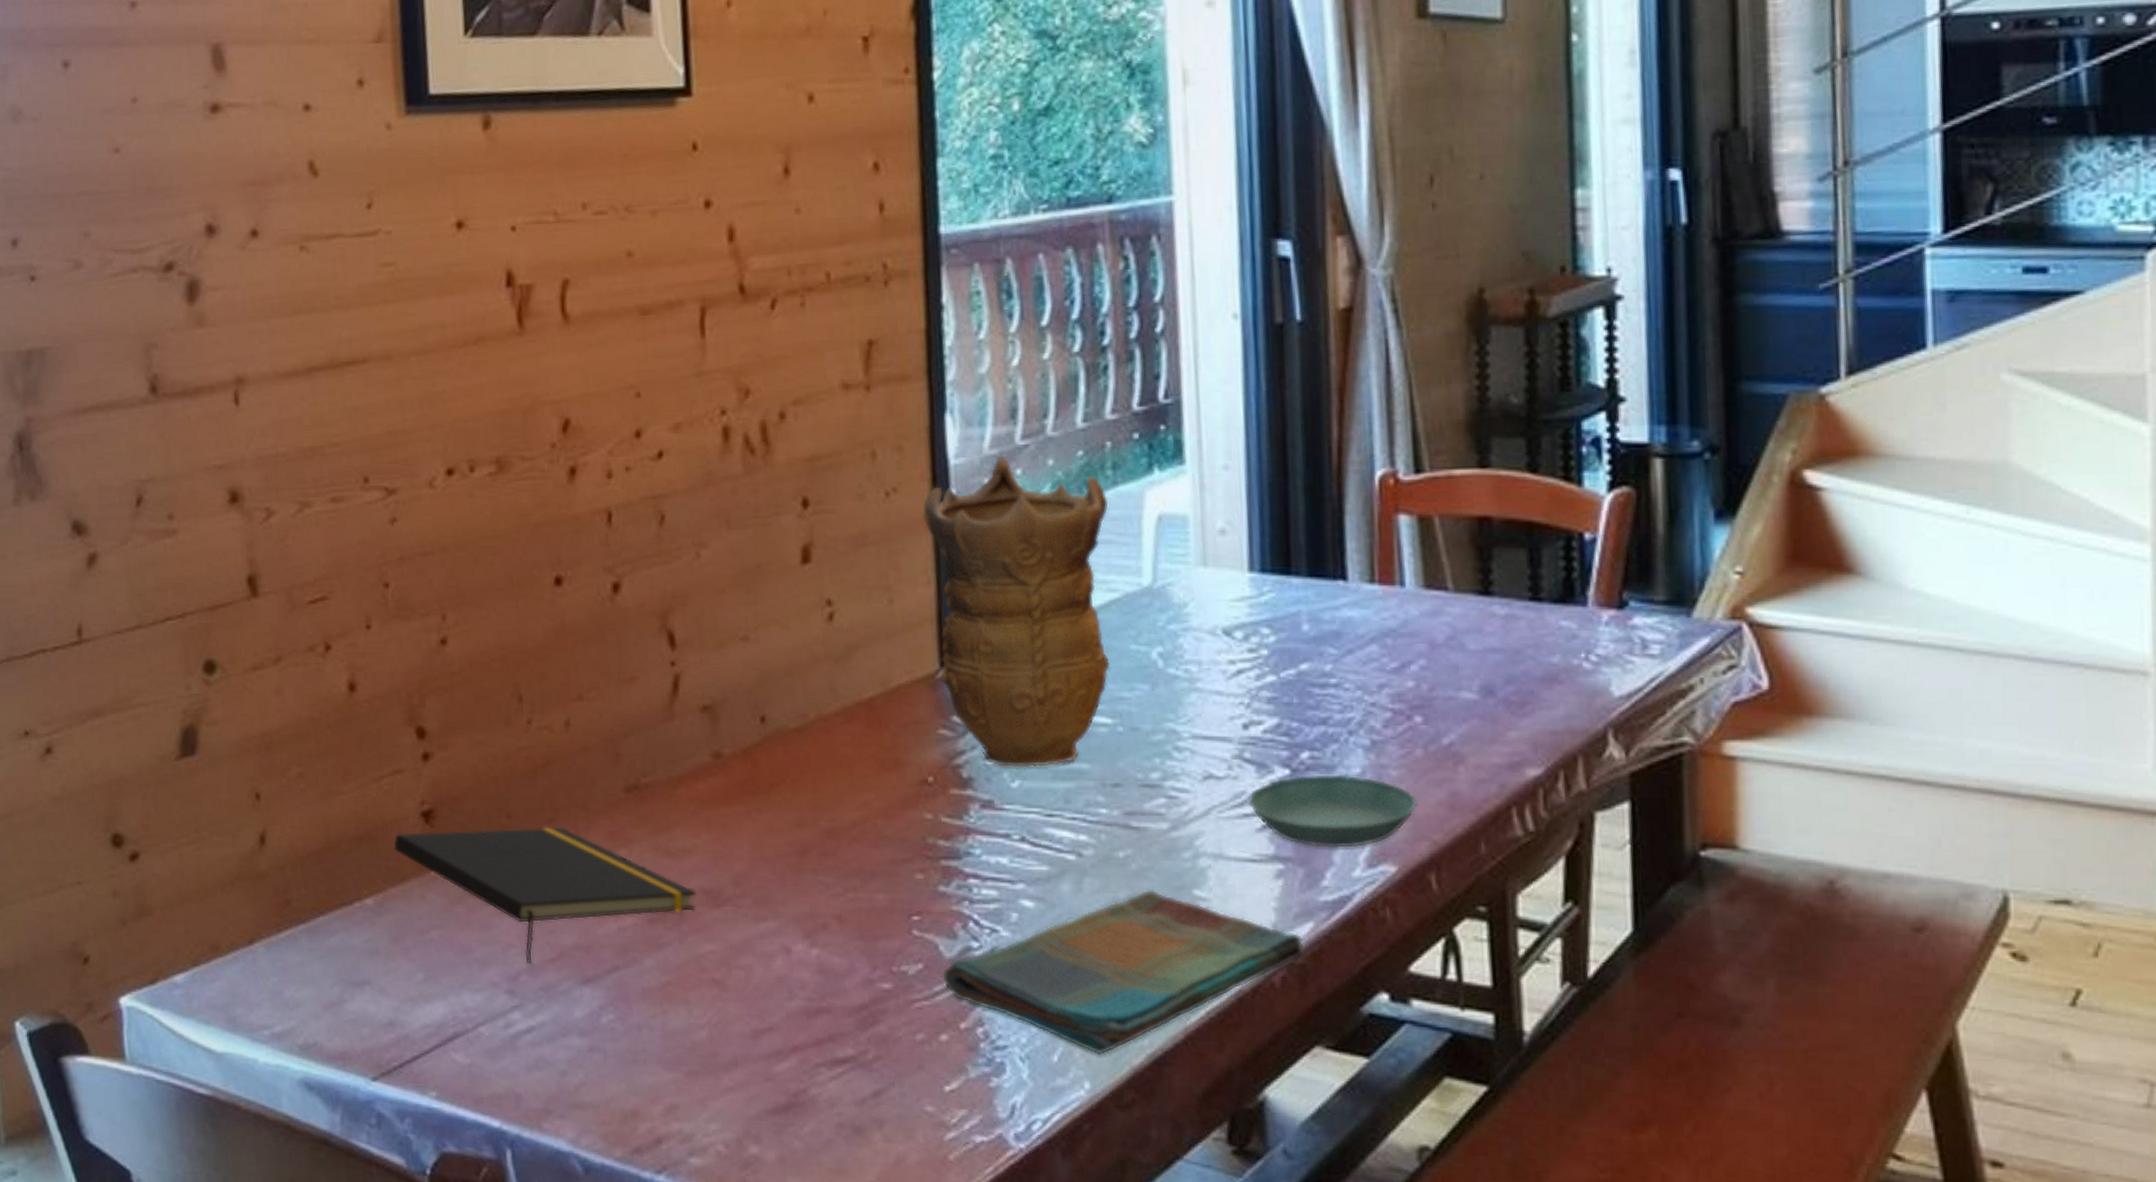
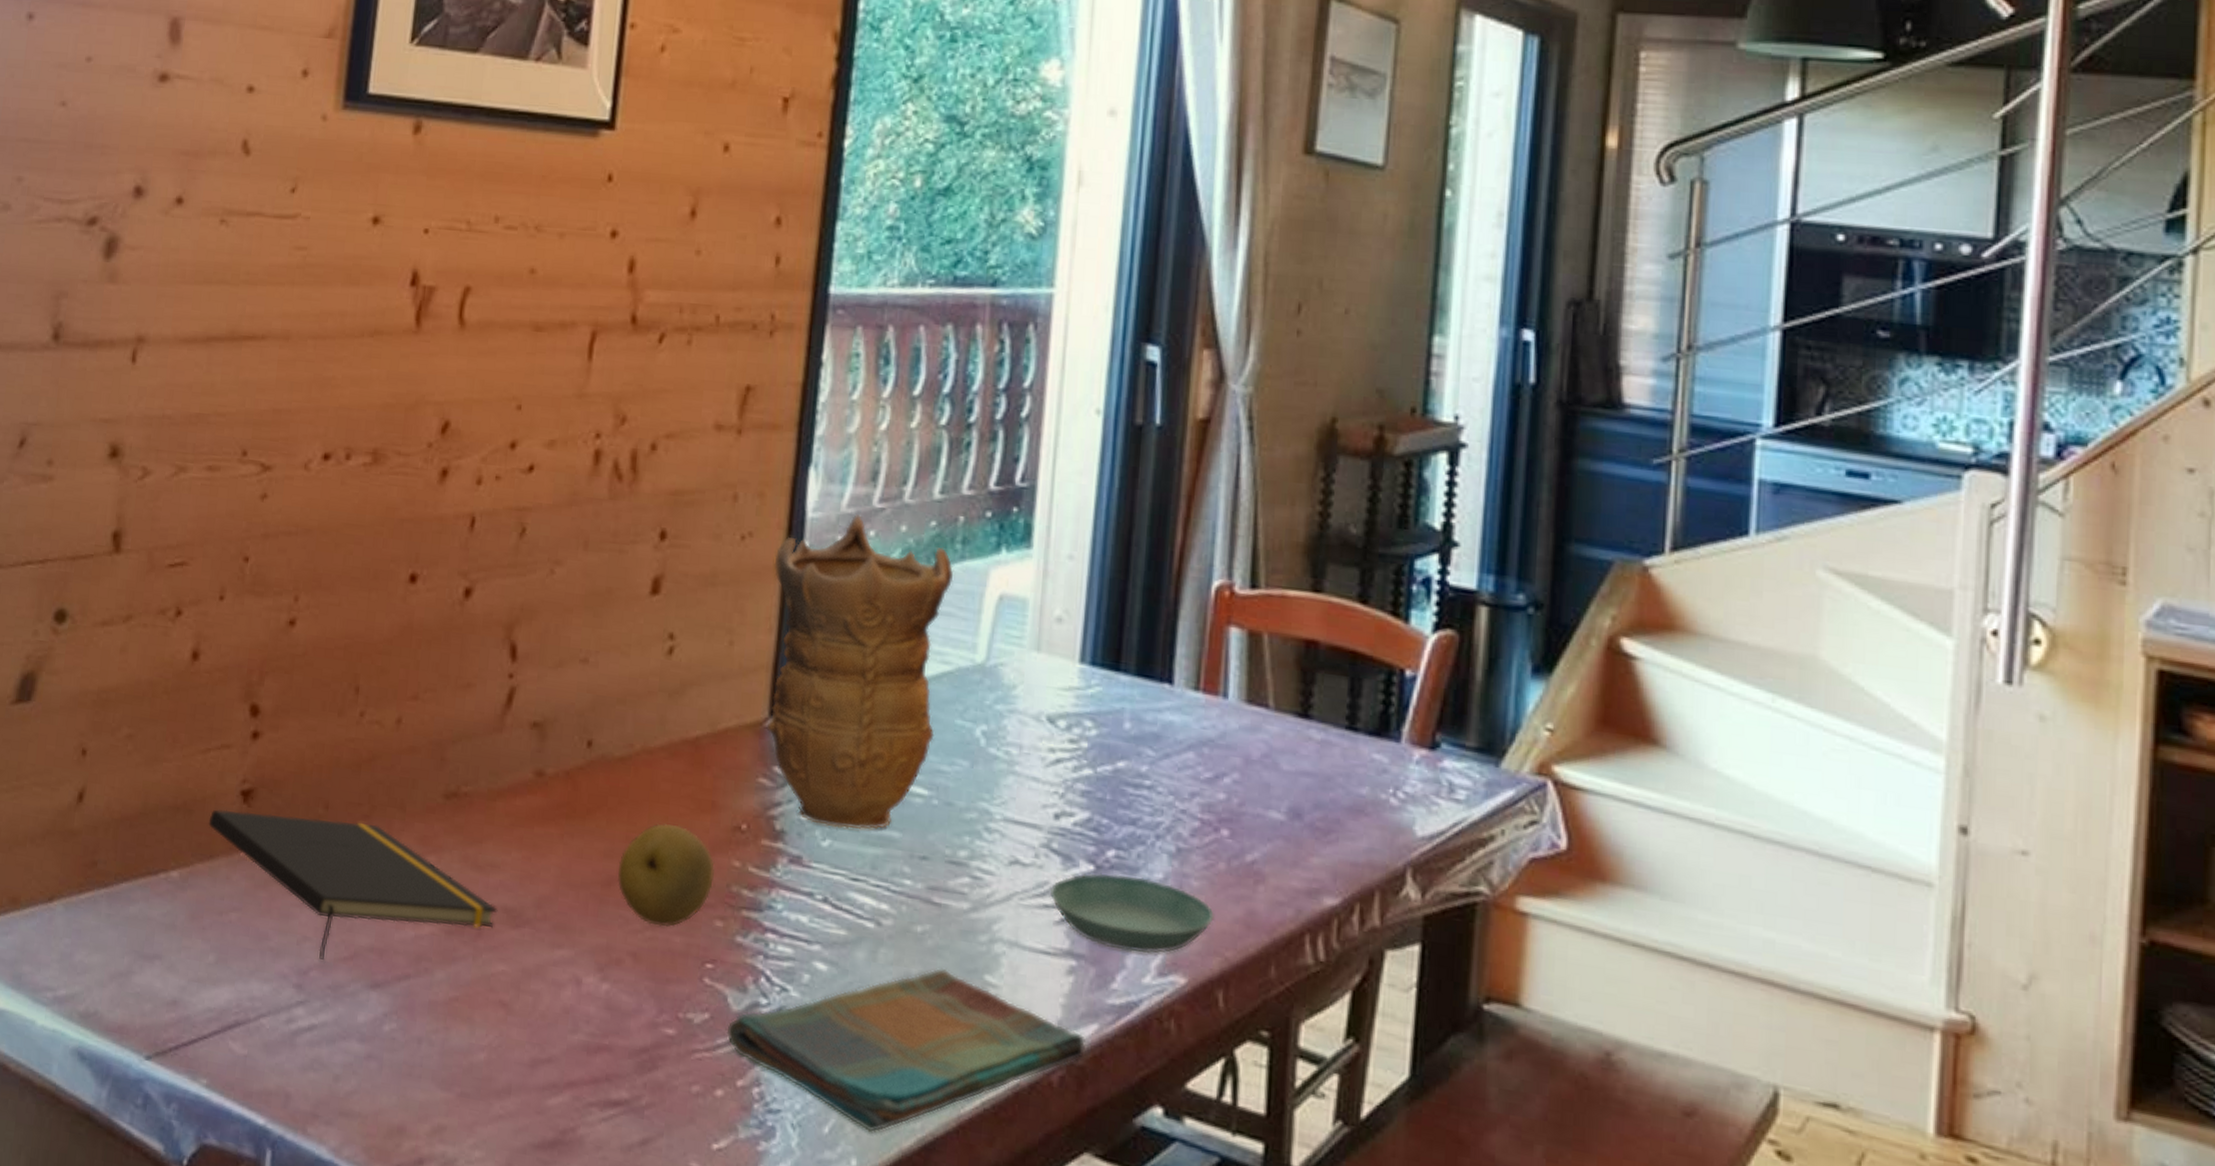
fruit: none [809,786,908,887] -> present [617,823,715,928]

